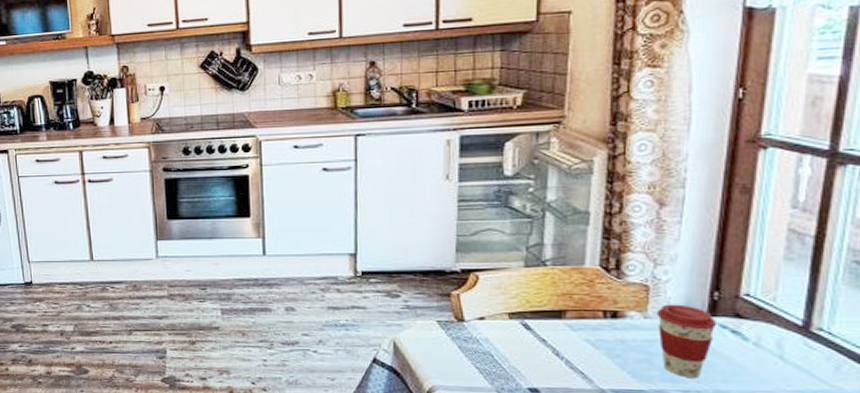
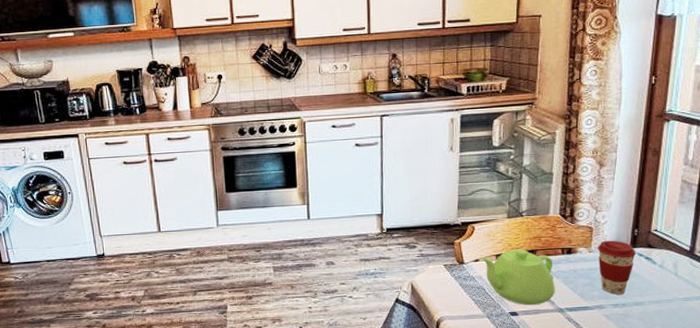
teapot: none [488,307,594,381] -> present [481,249,555,305]

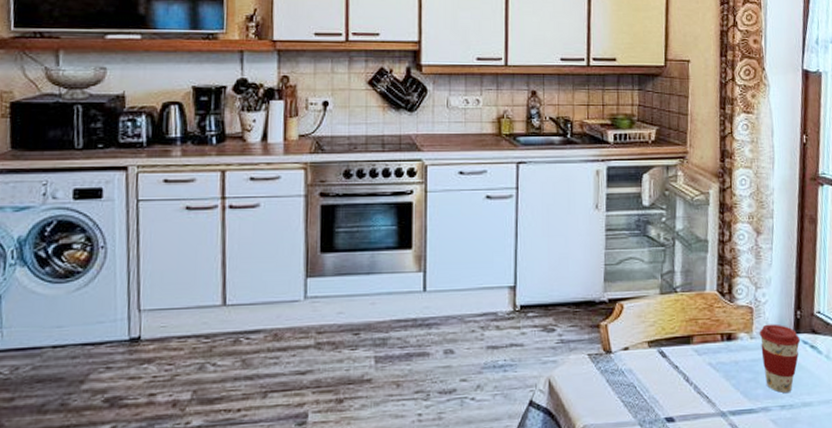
teapot: present [481,249,555,305] -> none [631,334,716,408]

